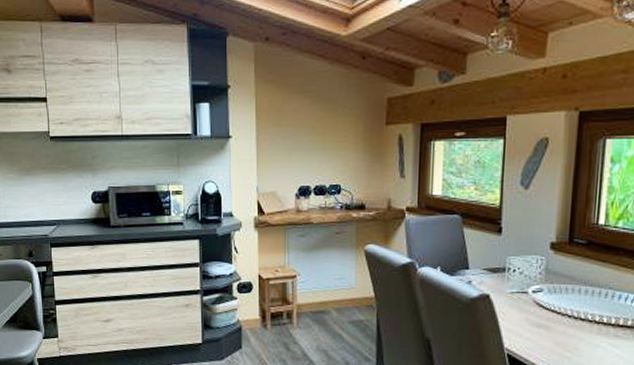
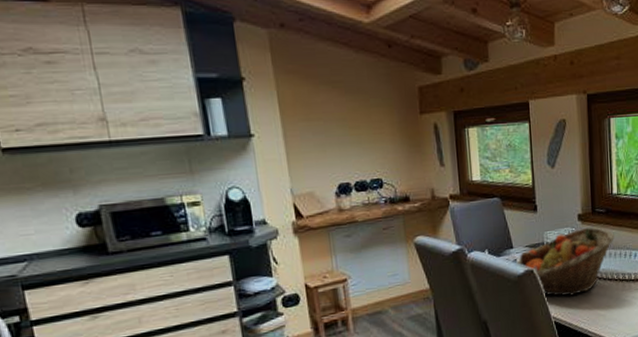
fruit basket: none [471,257,595,330] -> present [517,227,614,296]

